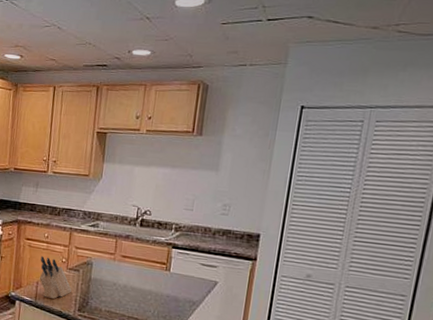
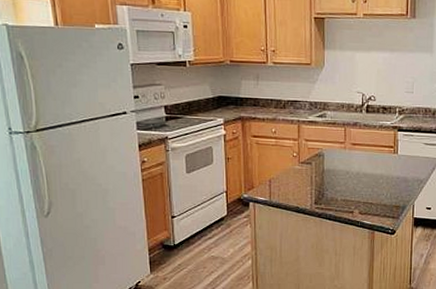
knife block: present [39,256,72,299] -> none [270,153,307,195]

